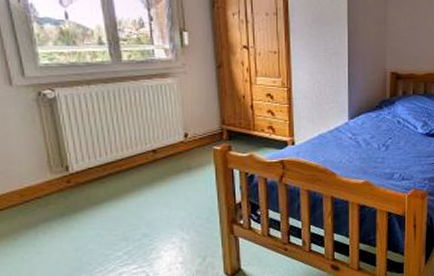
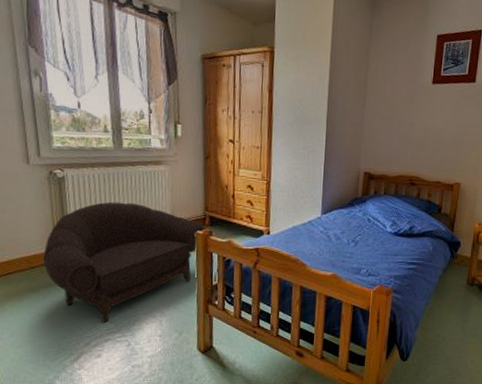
armchair: none [38,121,224,256] -> present [43,201,206,323]

